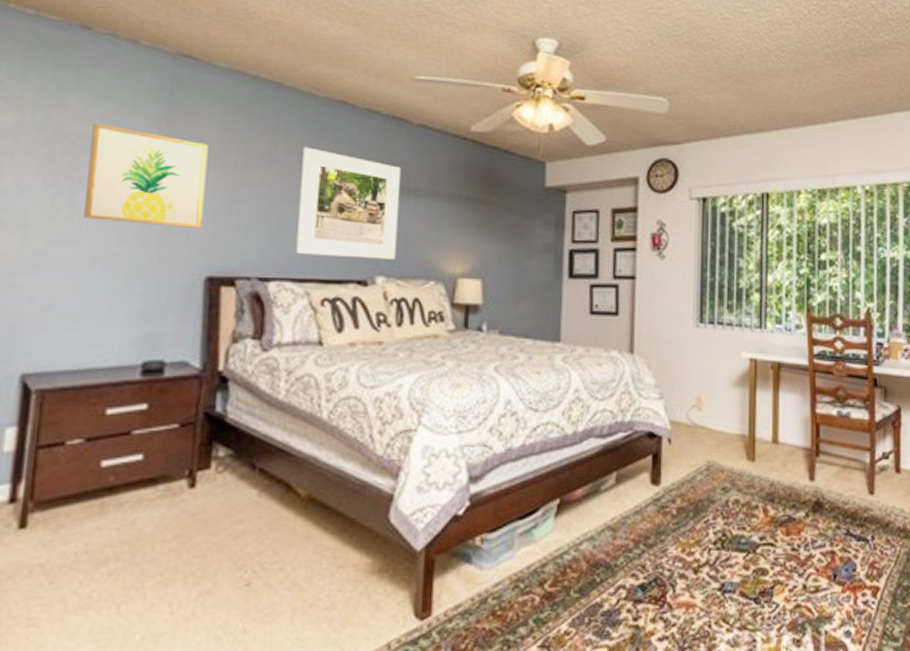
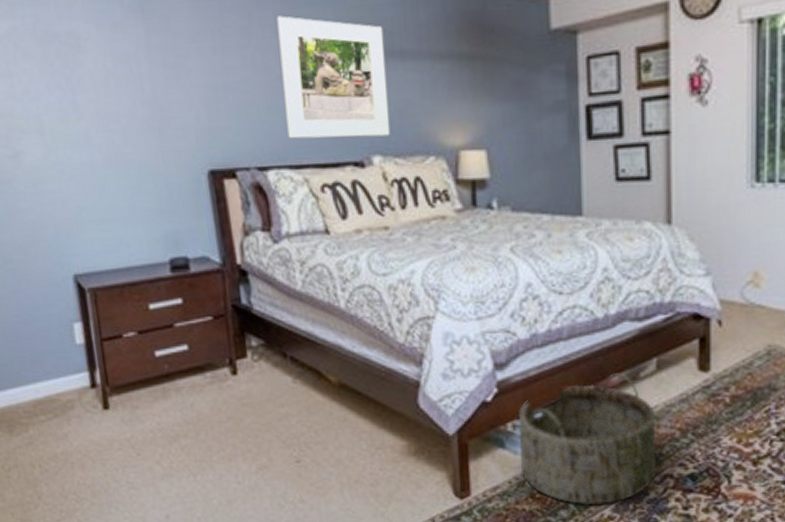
wall art: present [84,123,209,228] -> none [76,18,195,121]
basket: none [485,486,613,621] -> present [519,373,657,506]

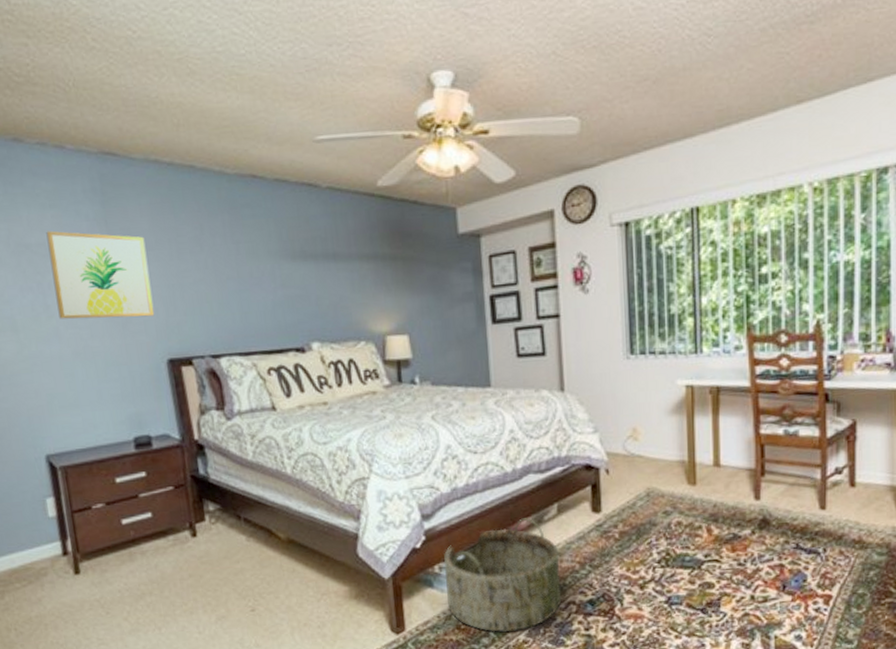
wall art: none [76,18,195,121] -> present [46,230,155,319]
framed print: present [277,15,391,139] -> none [225,226,327,330]

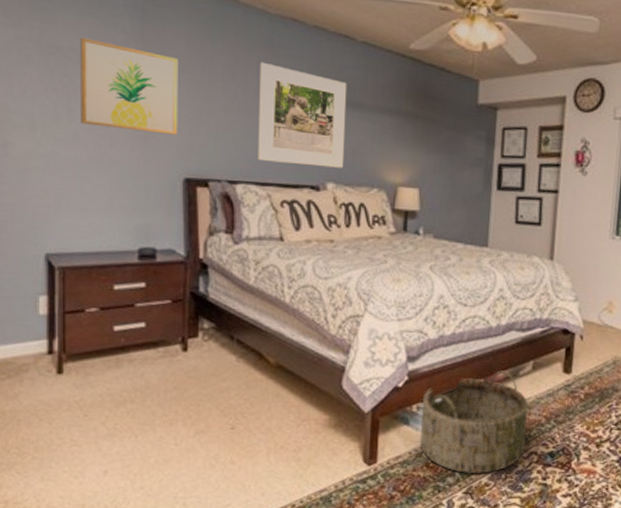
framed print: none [225,226,327,330] -> present [258,62,347,168]

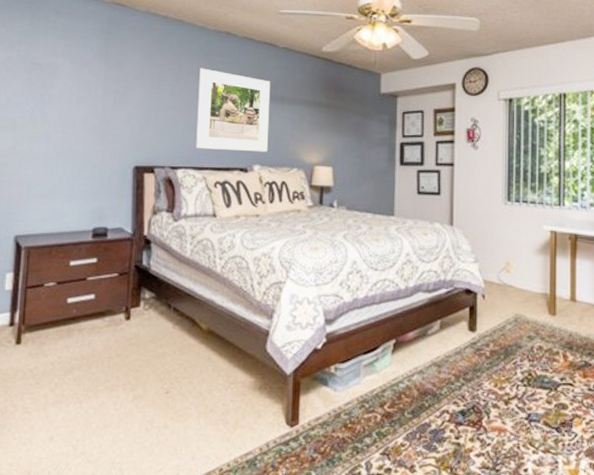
wall art: present [80,37,179,135] -> none [52,56,134,130]
basket: present [420,370,529,474] -> none [339,330,438,435]

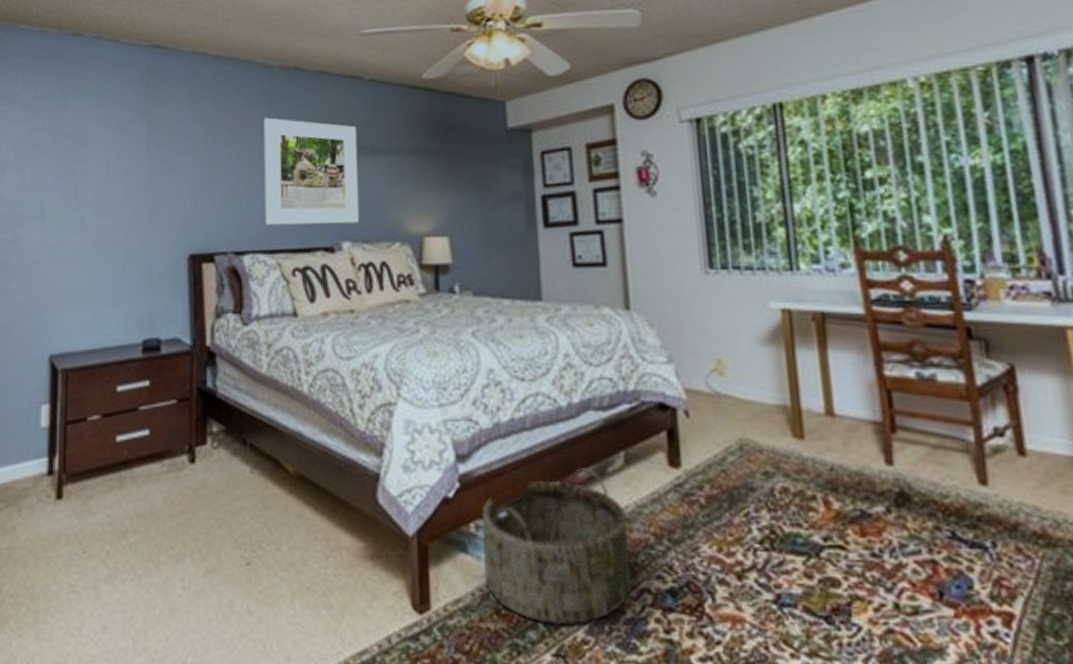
basket: none [339,330,438,435] -> present [482,468,633,626]

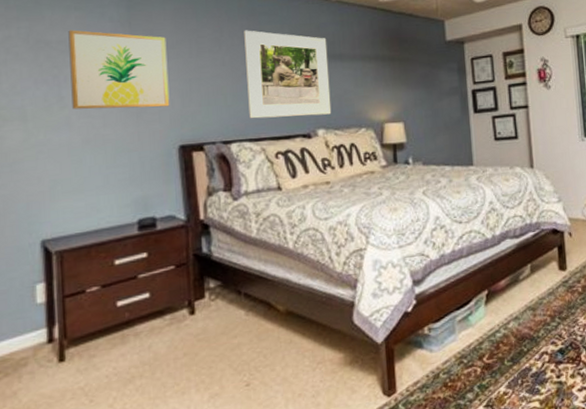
wall art: none [87,119,182,209] -> present [68,30,170,110]
basket: present [482,468,633,626] -> none [433,278,536,387]

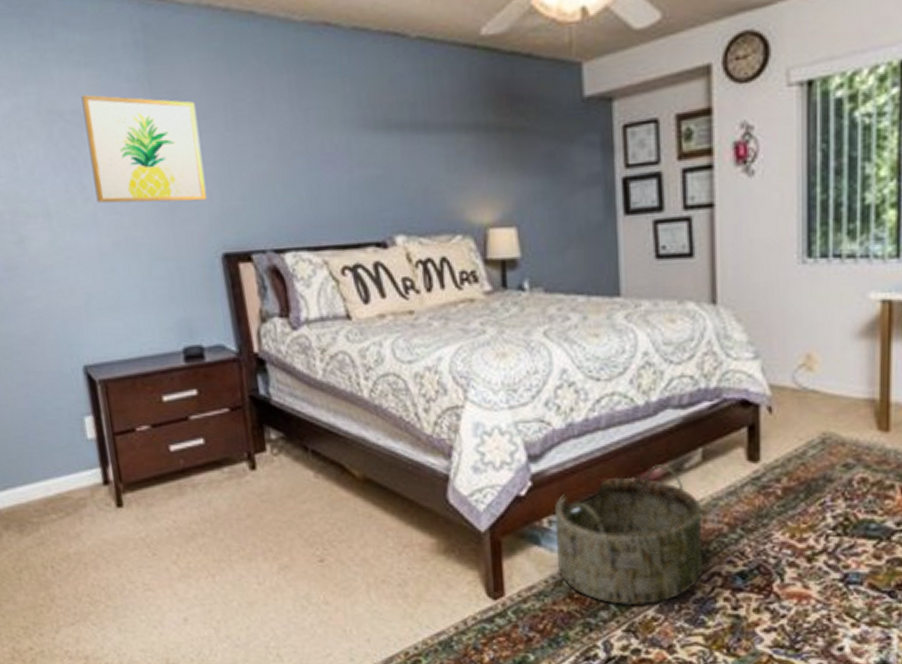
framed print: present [244,30,332,119] -> none [292,88,414,219]
basket: none [433,278,536,387] -> present [555,464,704,606]

